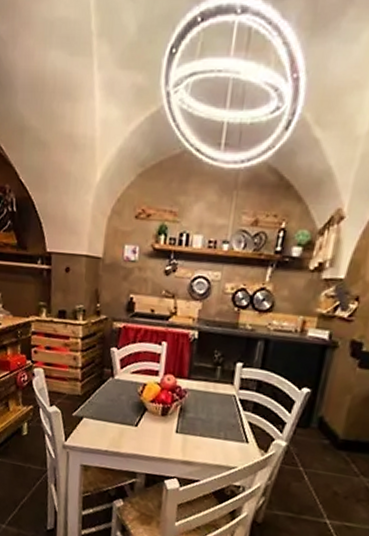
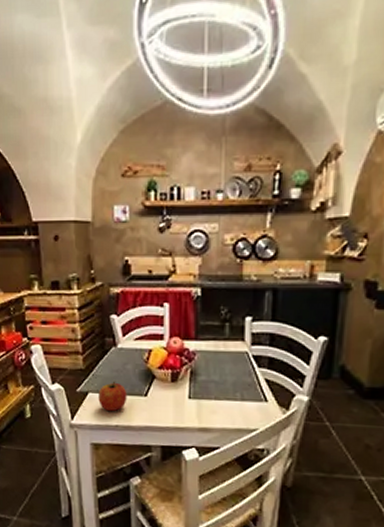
fruit: none [92,409,119,438] -> present [98,381,127,412]

